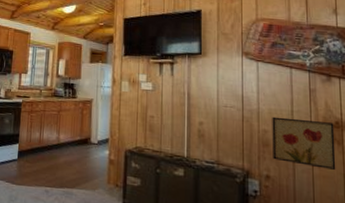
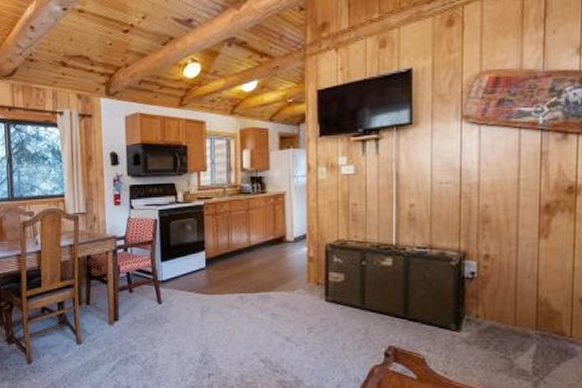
wall art: present [272,116,336,170] -> none [493,188,567,240]

